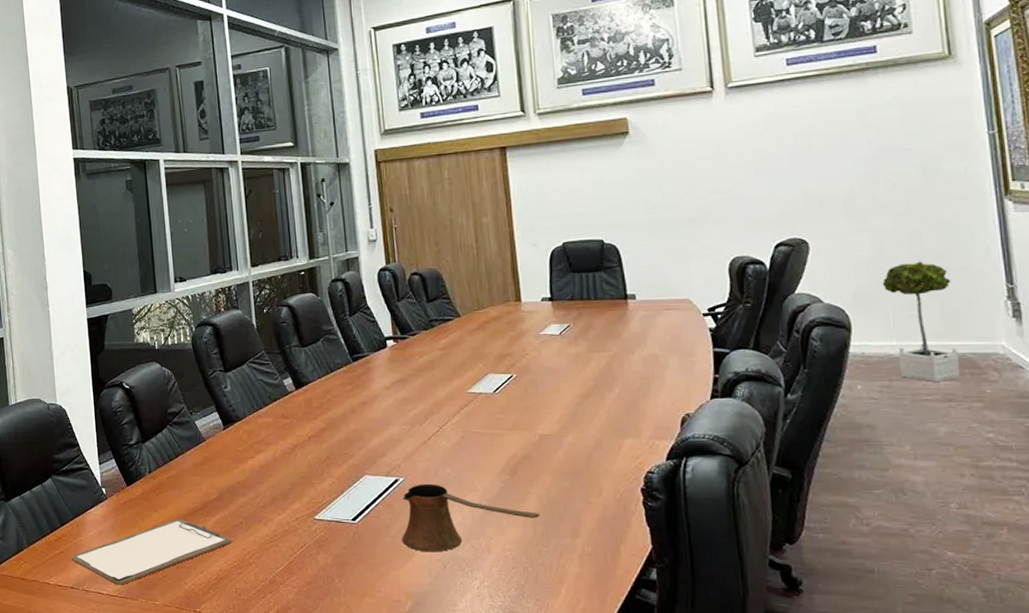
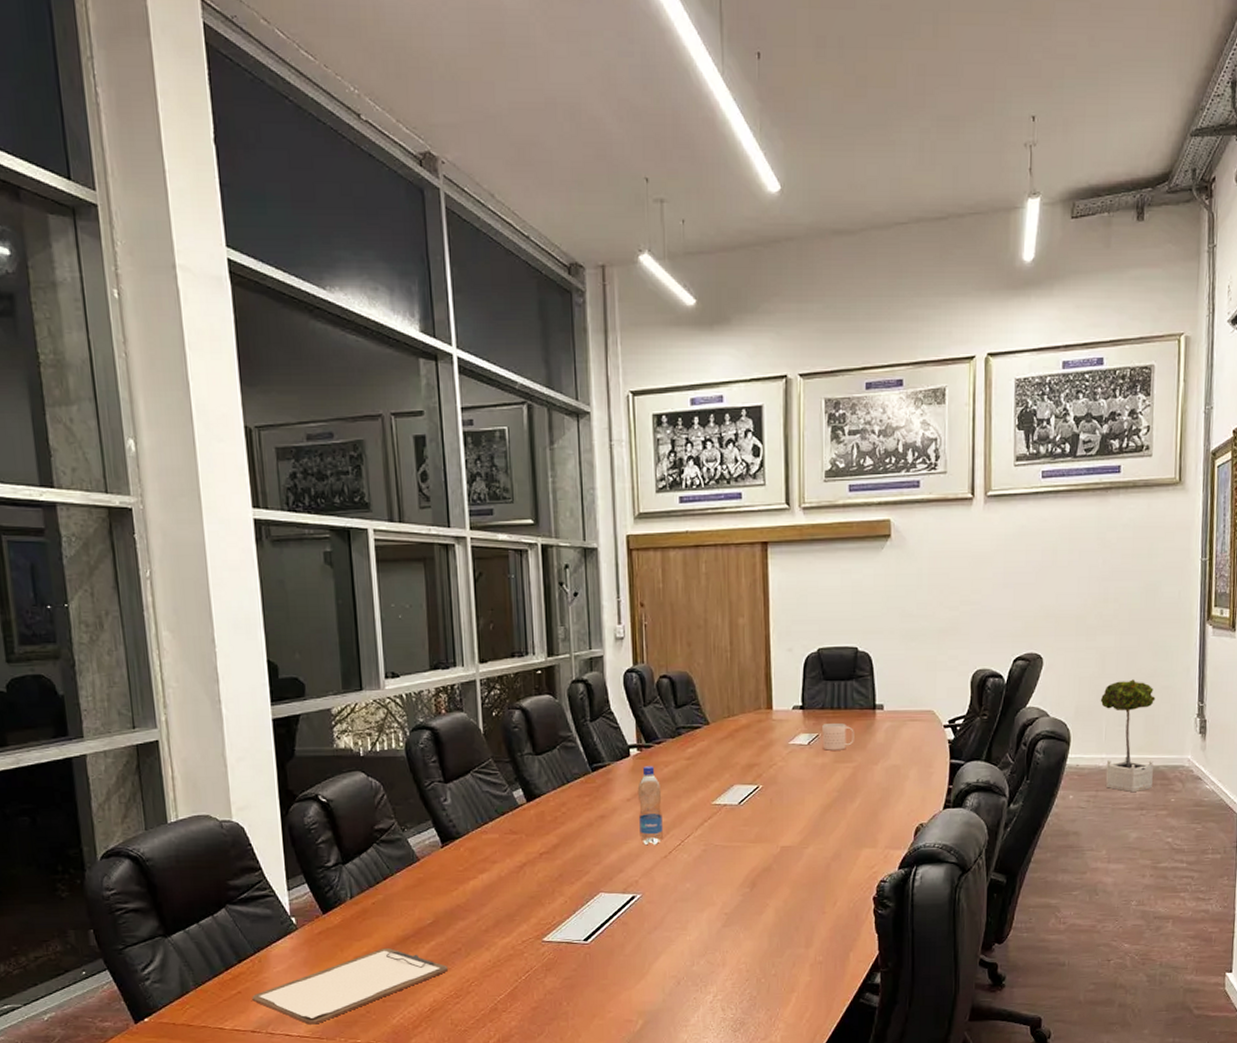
bottle: none [395,356,422,431] -> present [637,766,663,845]
coffee pot: present [402,484,540,552] -> none [636,899,776,970]
mug: none [573,314,608,340] -> present [822,723,854,751]

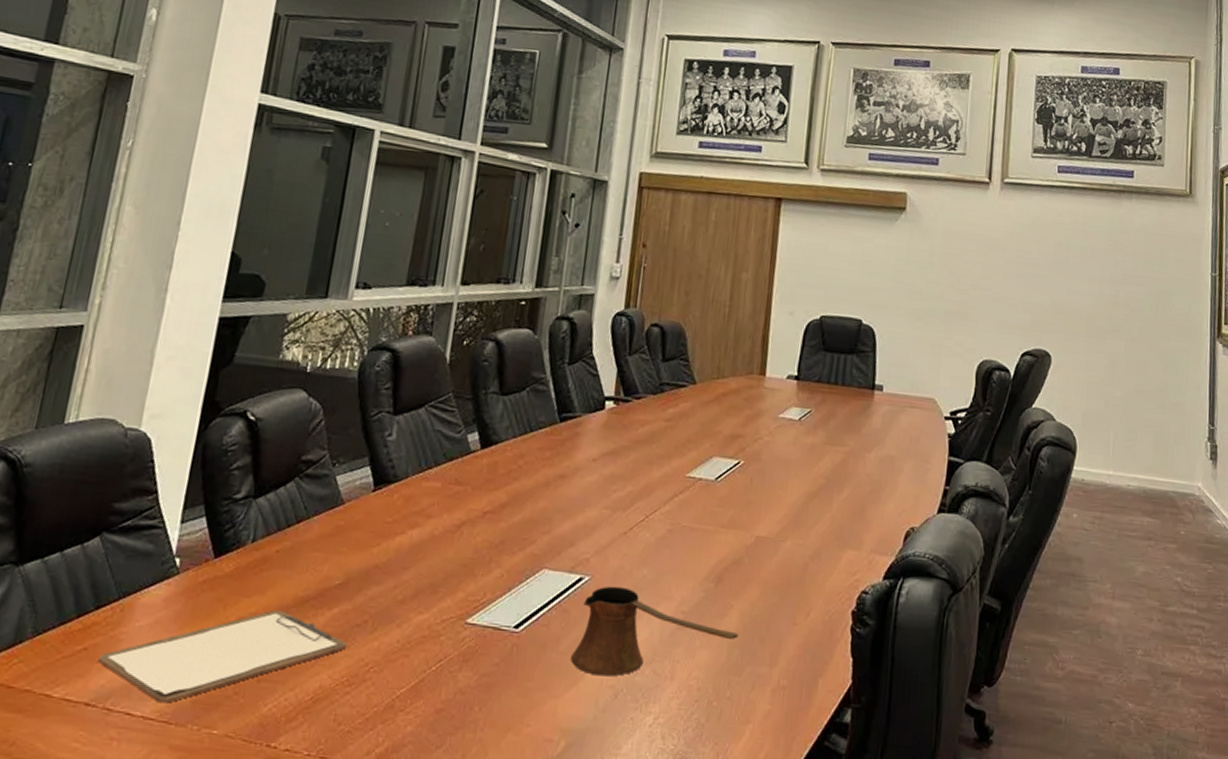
coffee pot: none [636,899,776,970] -> present [571,585,738,676]
bottle: present [637,766,663,845] -> none [600,423,633,518]
mug: present [822,723,854,751] -> none [814,399,850,431]
potted tree: present [1100,679,1156,793] -> none [1108,391,1165,519]

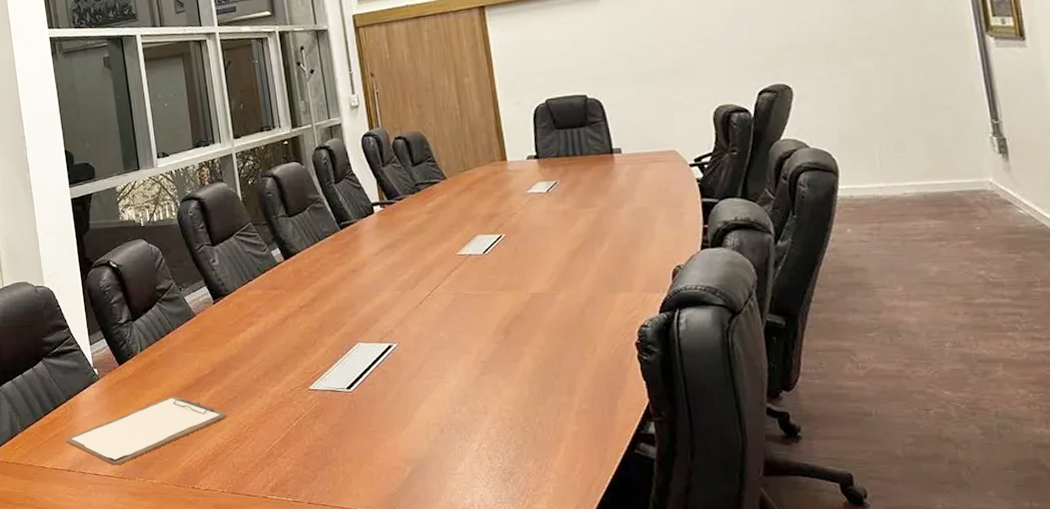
coffee pot: present [571,585,738,676] -> none [397,348,535,417]

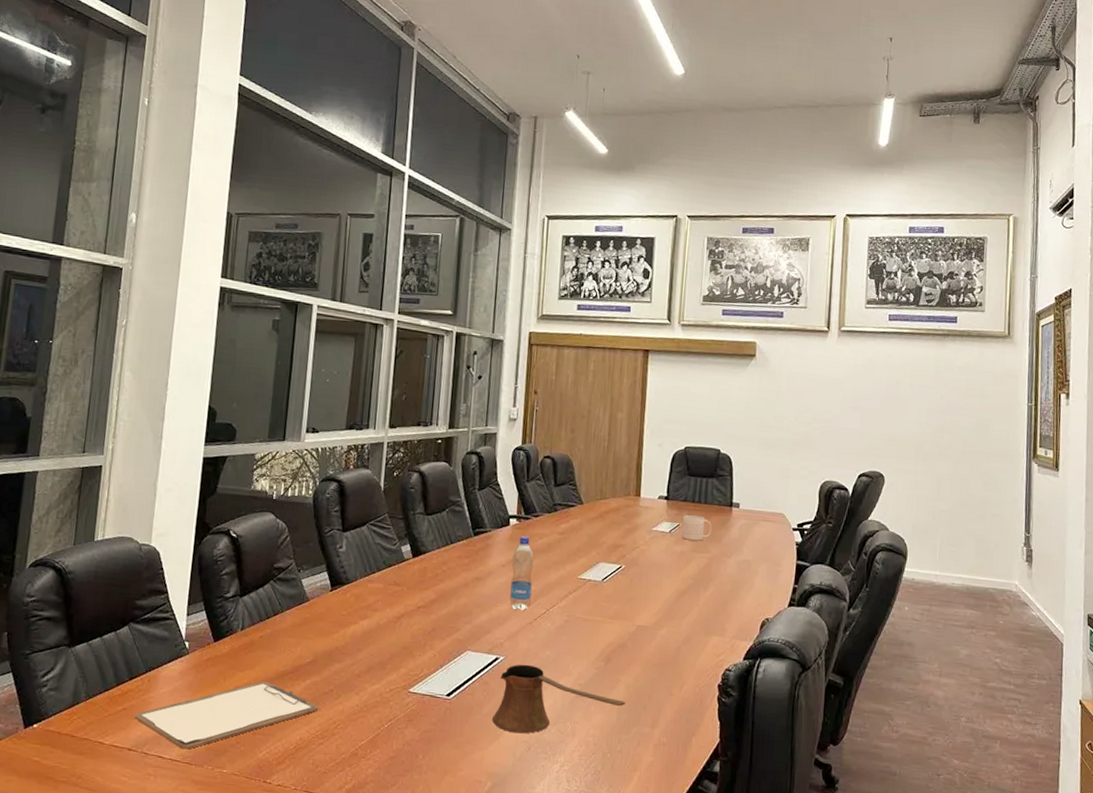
bottle: none [384,221,413,296] -> present [509,536,534,611]
coffee pot: none [397,348,535,417] -> present [492,664,625,734]
mug: none [559,169,595,197] -> present [682,515,712,541]

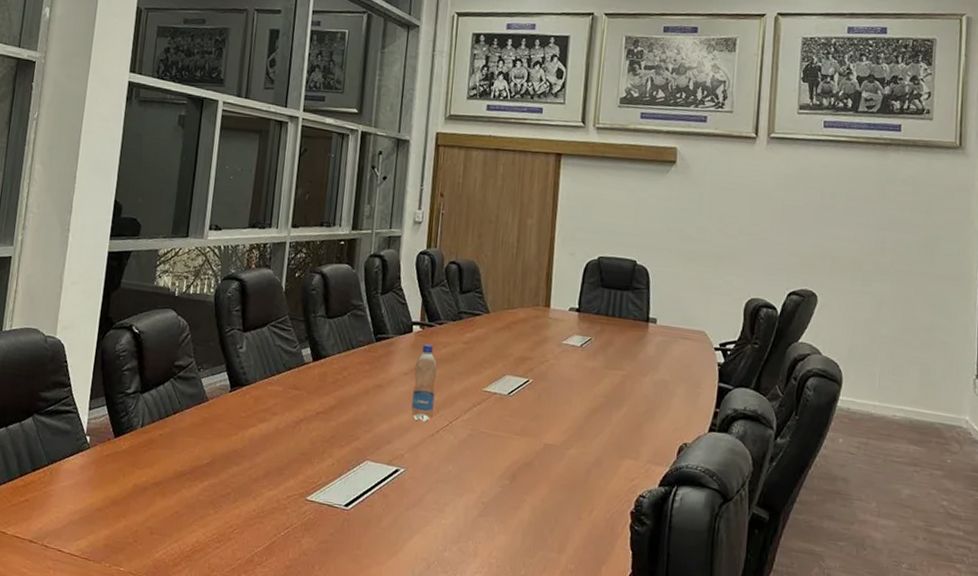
clipboard: present [135,681,318,750] -> none [36,480,215,545]
coffee pot: present [492,664,625,734] -> none [391,477,531,551]
mug: present [682,515,712,541] -> none [594,329,626,357]

